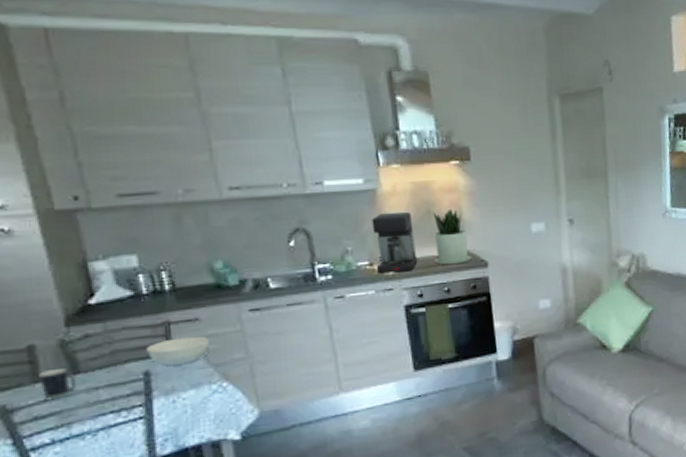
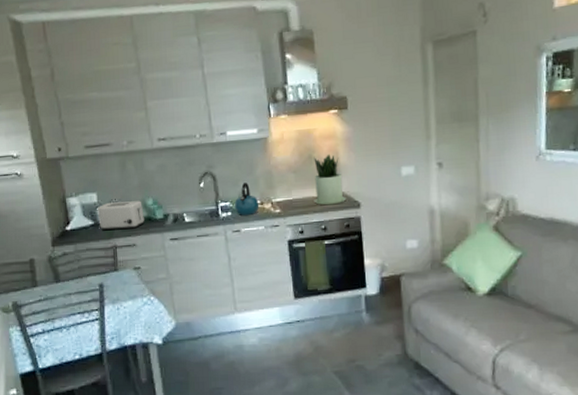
mug: present [38,367,76,399] -> none [36,277,57,300]
toaster: none [138,264,211,304] -> present [97,201,144,231]
bowl: present [145,336,210,367] -> none [100,258,143,281]
kettle: none [336,240,368,280] -> present [235,183,259,216]
coffee maker: present [372,212,418,274] -> none [263,157,300,212]

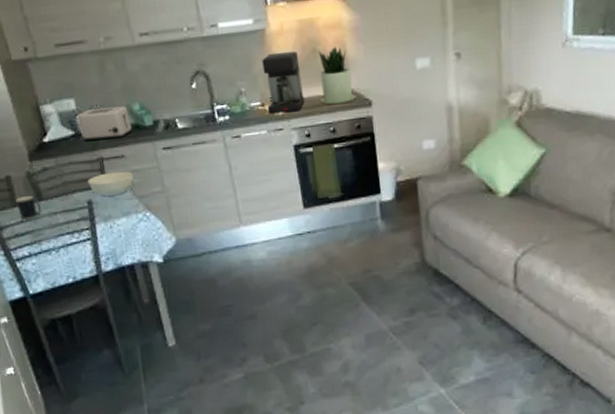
mug: none [36,277,57,300] -> present [15,195,41,221]
bowl: none [100,258,143,281] -> present [87,171,134,197]
kettle: present [235,183,259,216] -> none [232,82,260,120]
coffee maker: none [263,157,300,212] -> present [262,51,305,114]

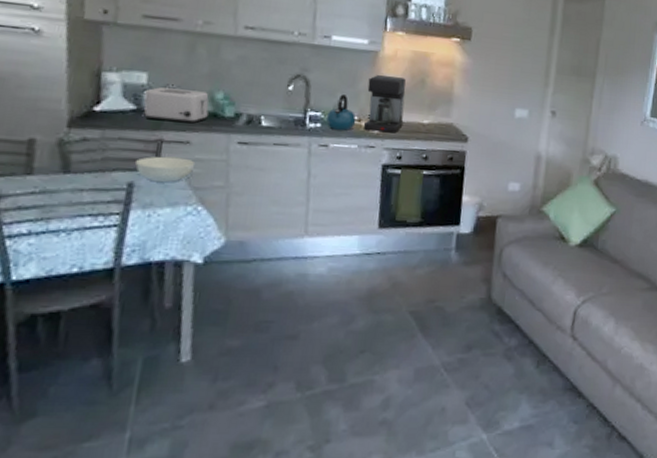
mug: present [15,195,41,221] -> none [31,164,64,193]
kettle: none [232,82,260,120] -> present [326,94,357,131]
planter: present [318,45,357,105] -> none [418,81,455,135]

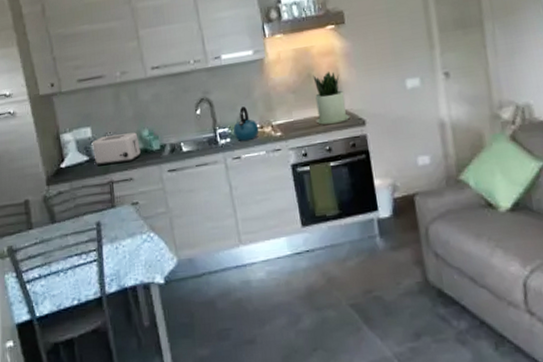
bowl: present [134,156,196,183] -> none [97,193,141,219]
coffee maker: present [364,75,406,134] -> none [261,77,302,136]
planter: none [418,81,455,135] -> present [313,70,351,126]

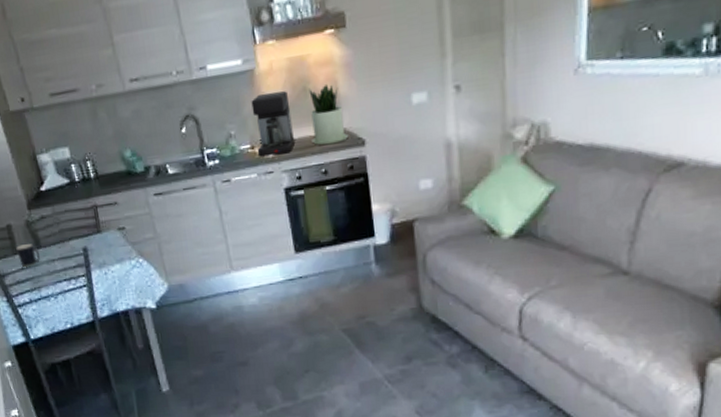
mug: none [31,218,53,243] -> present [16,243,40,268]
toaster: present [91,132,141,167] -> none [71,153,124,190]
kettle: present [233,106,259,142] -> none [222,124,250,163]
coffee maker: none [261,77,302,136] -> present [251,91,296,157]

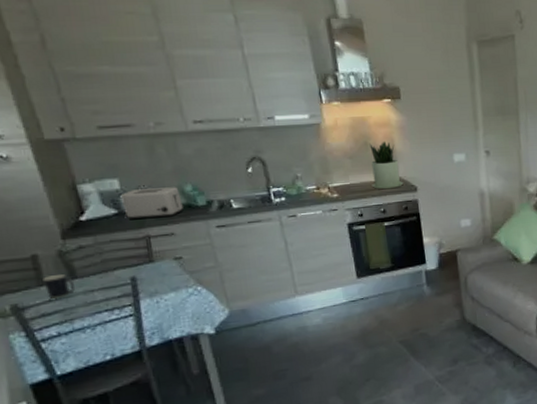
toaster: none [71,153,124,190] -> present [120,187,184,220]
coffee maker: present [251,91,296,157] -> none [317,144,358,197]

